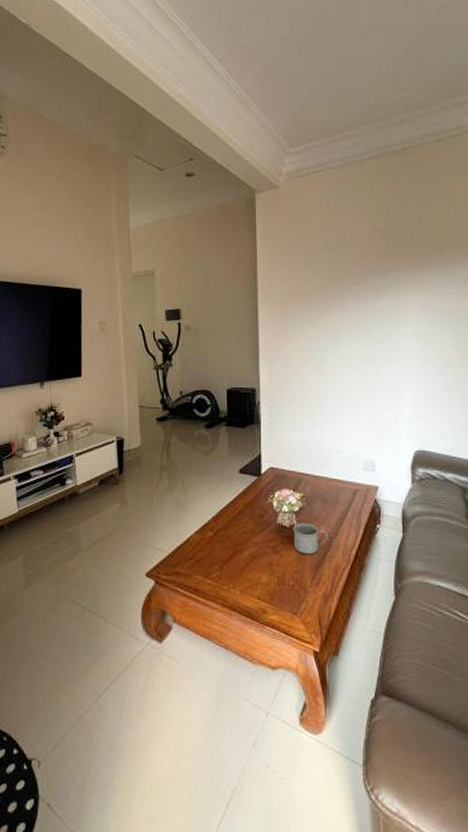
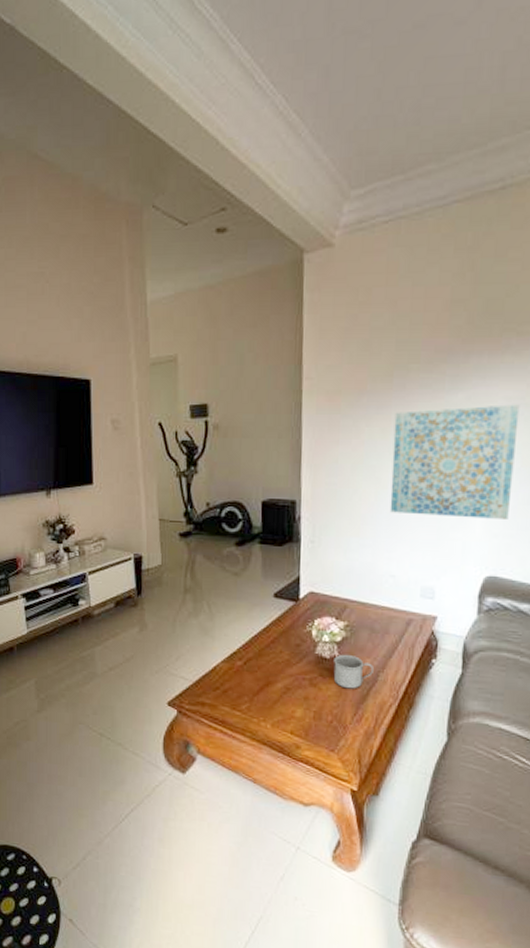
wall art: none [333,309,431,402] -> present [390,404,520,519]

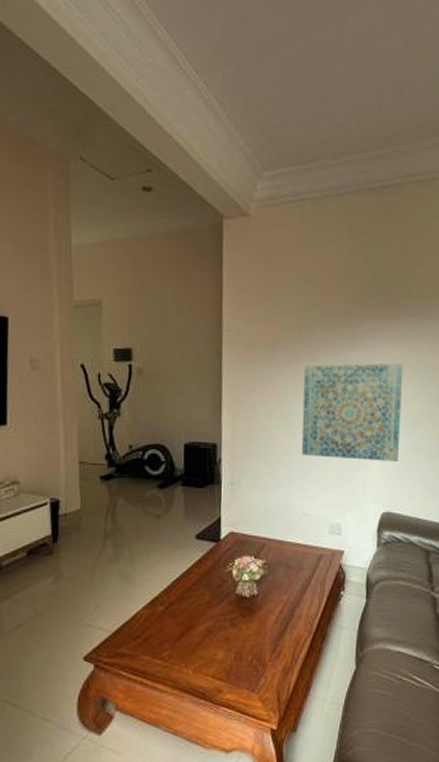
mug: present [333,654,373,689] -> none [253,592,290,626]

